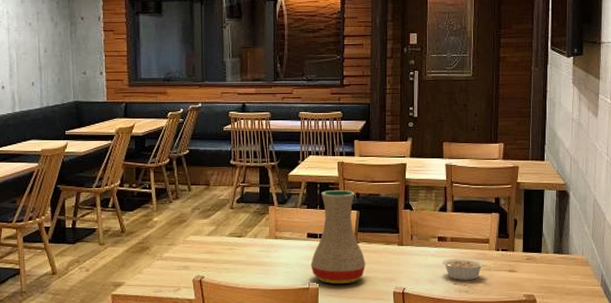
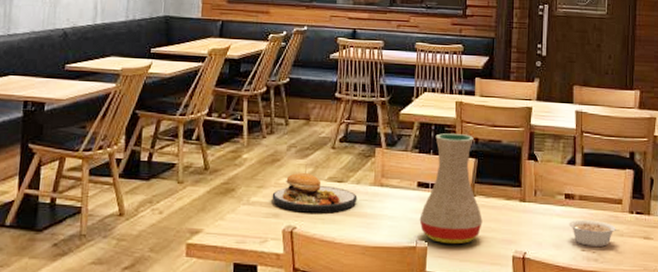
plate: none [181,223,256,264] -> present [272,164,358,213]

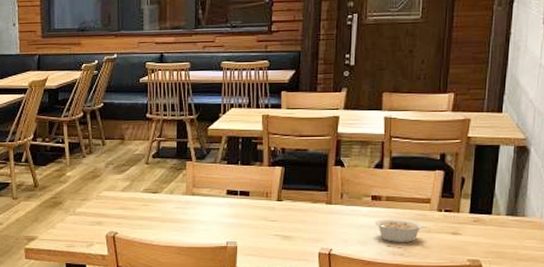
plate: present [272,164,358,213] -> none [94,178,171,220]
vase: present [419,133,483,245] -> none [229,145,290,244]

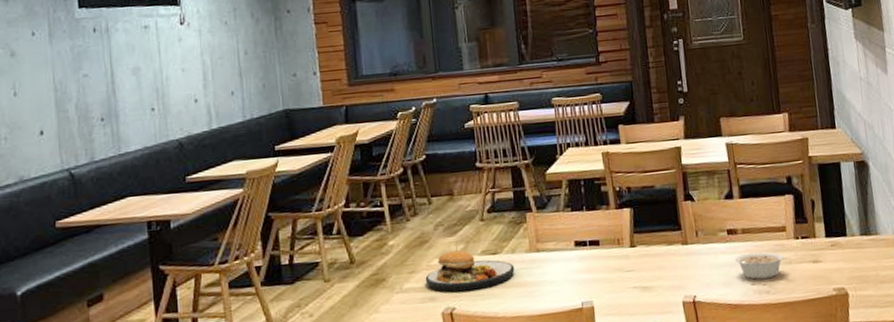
plate: none [94,178,171,220] -> present [425,241,515,292]

